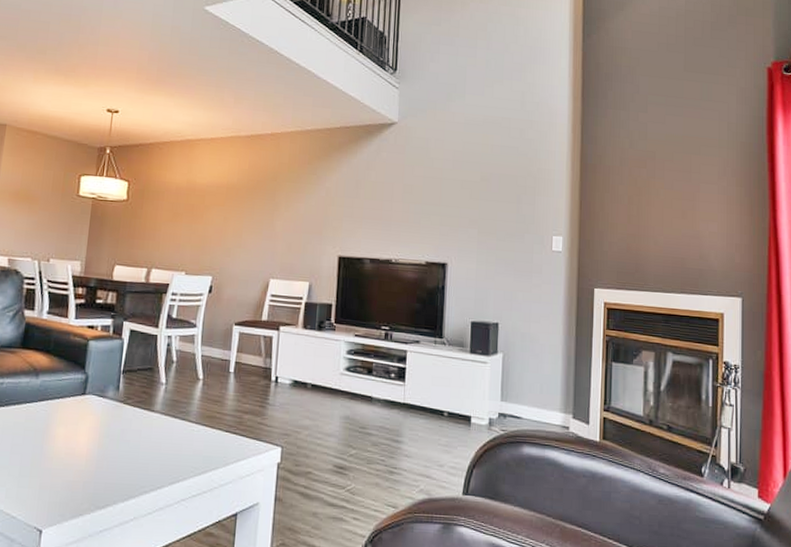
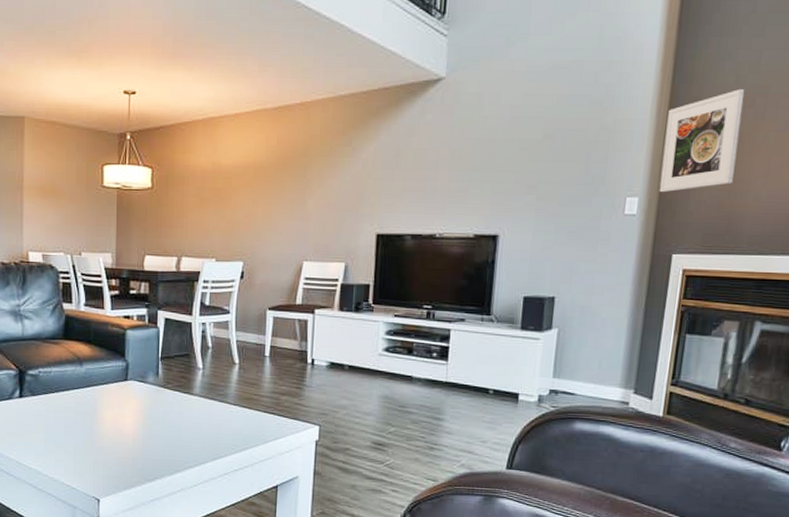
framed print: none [578,152,638,234] -> present [659,89,745,193]

